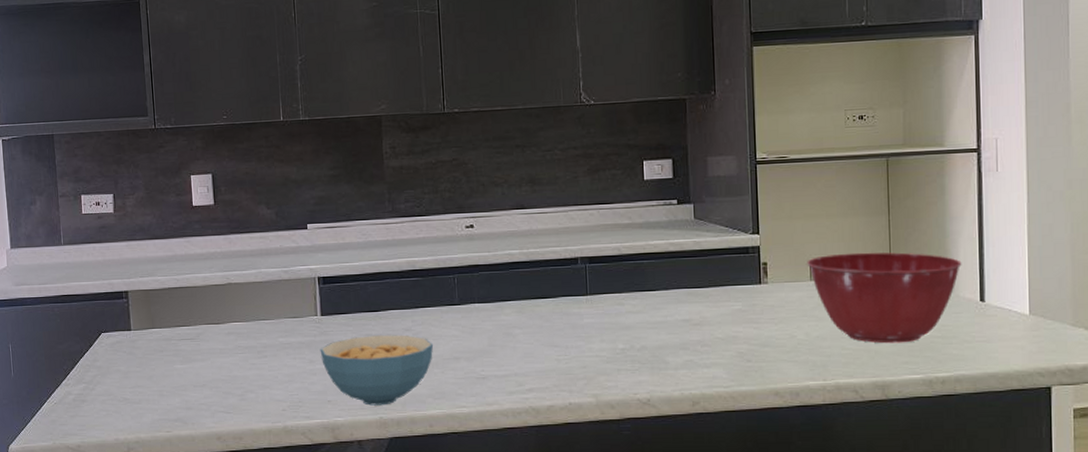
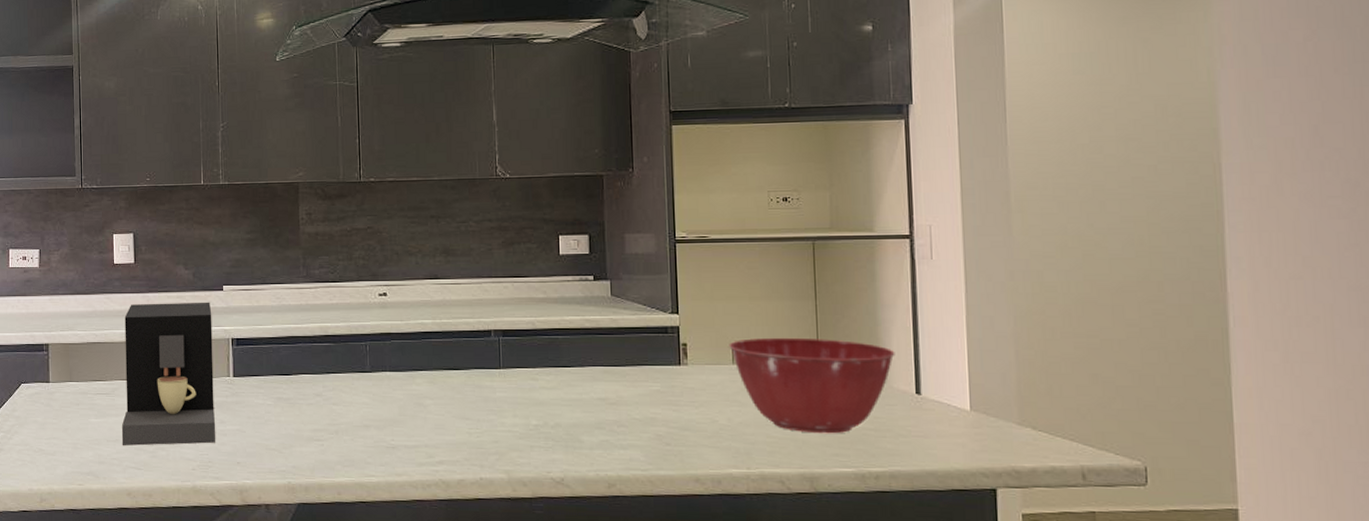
coffee maker: none [206,241,306,390] -> present [122,302,216,446]
cereal bowl: present [320,335,434,406] -> none [231,399,344,470]

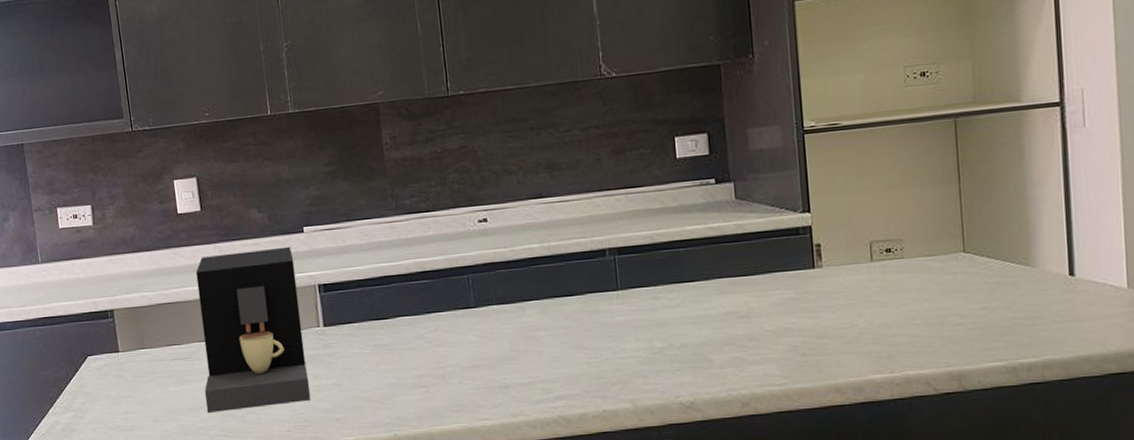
mixing bowl: present [729,337,895,434] -> none [866,224,1047,329]

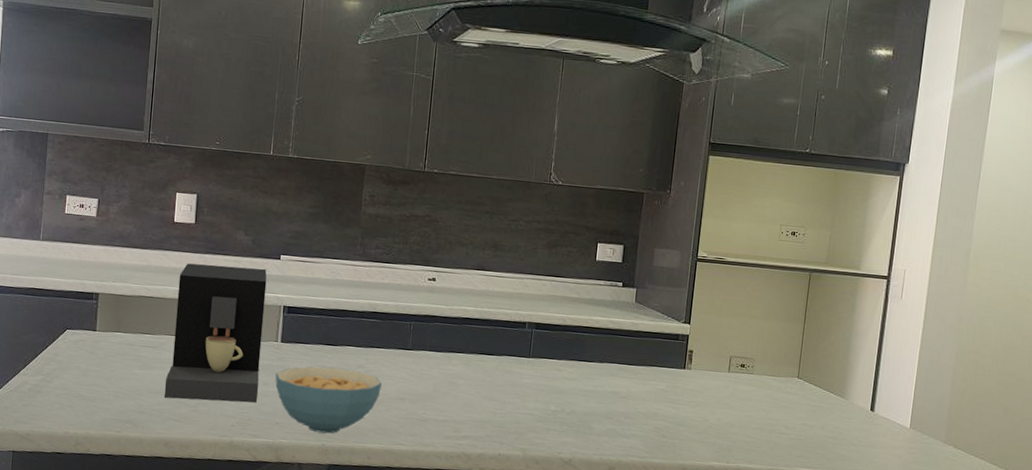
cereal bowl: none [324,343,450,422] -> present [275,366,383,434]

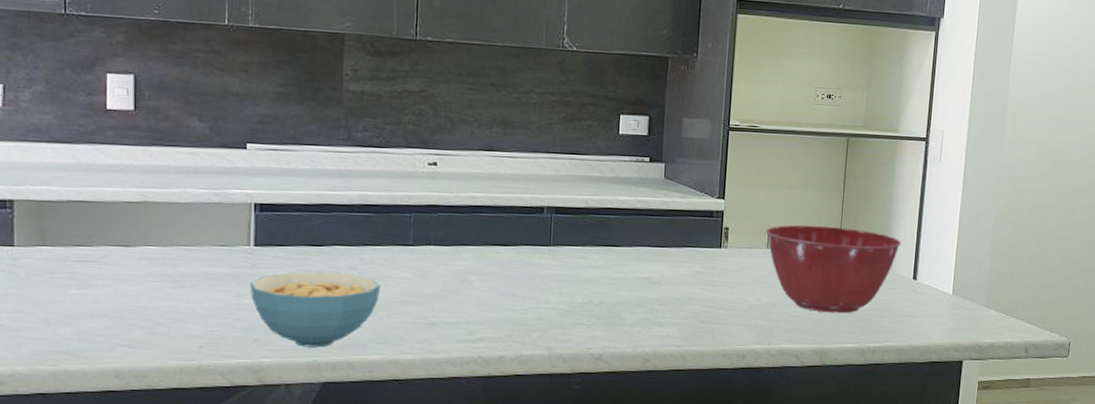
coffee maker: present [165,263,267,403] -> none [111,158,232,321]
mixing bowl: none [727,351,860,439] -> present [765,224,902,314]

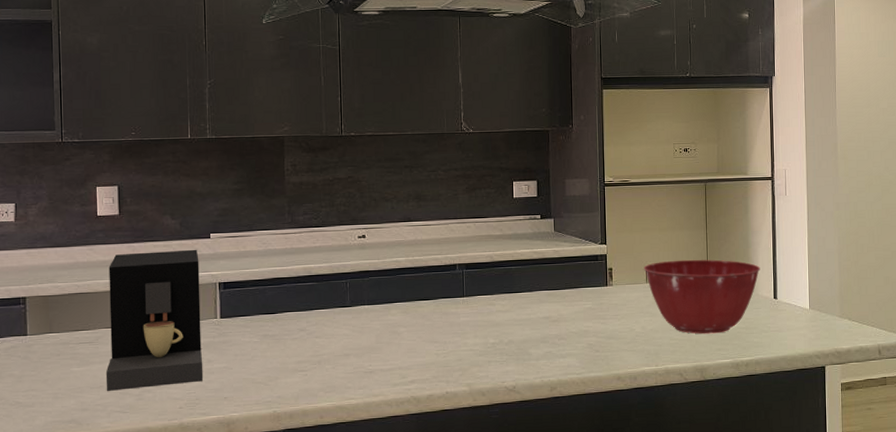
coffee maker: none [111,158,232,321] -> present [106,249,204,391]
cereal bowl: present [250,271,381,348] -> none [218,334,326,401]

